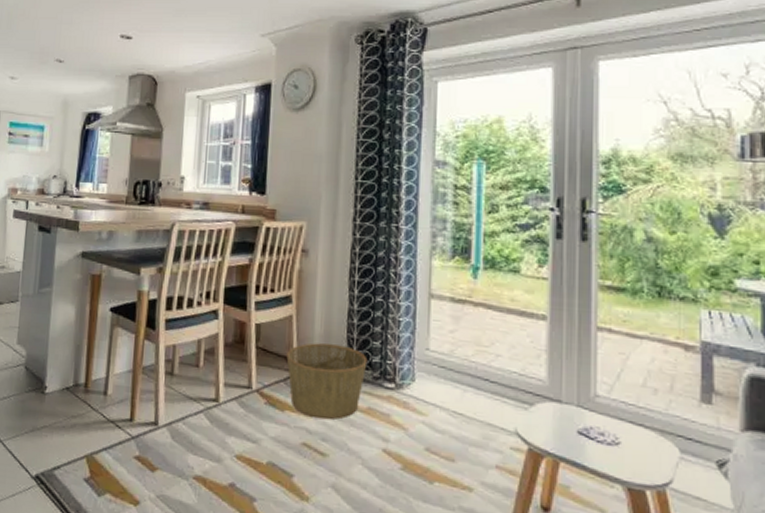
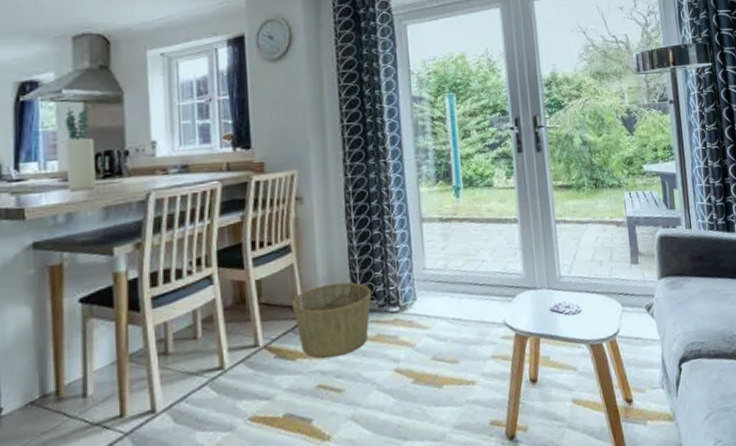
vase: none [112,137,136,214] -> present [65,105,96,192]

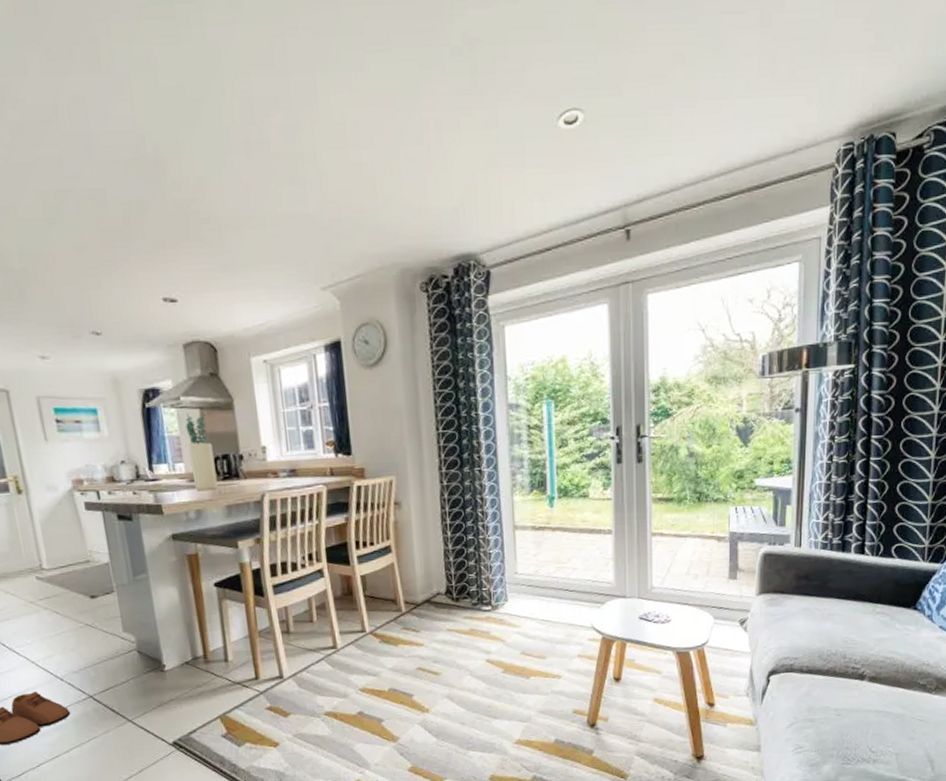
basket: present [291,282,372,359] -> none [393,582,466,646]

